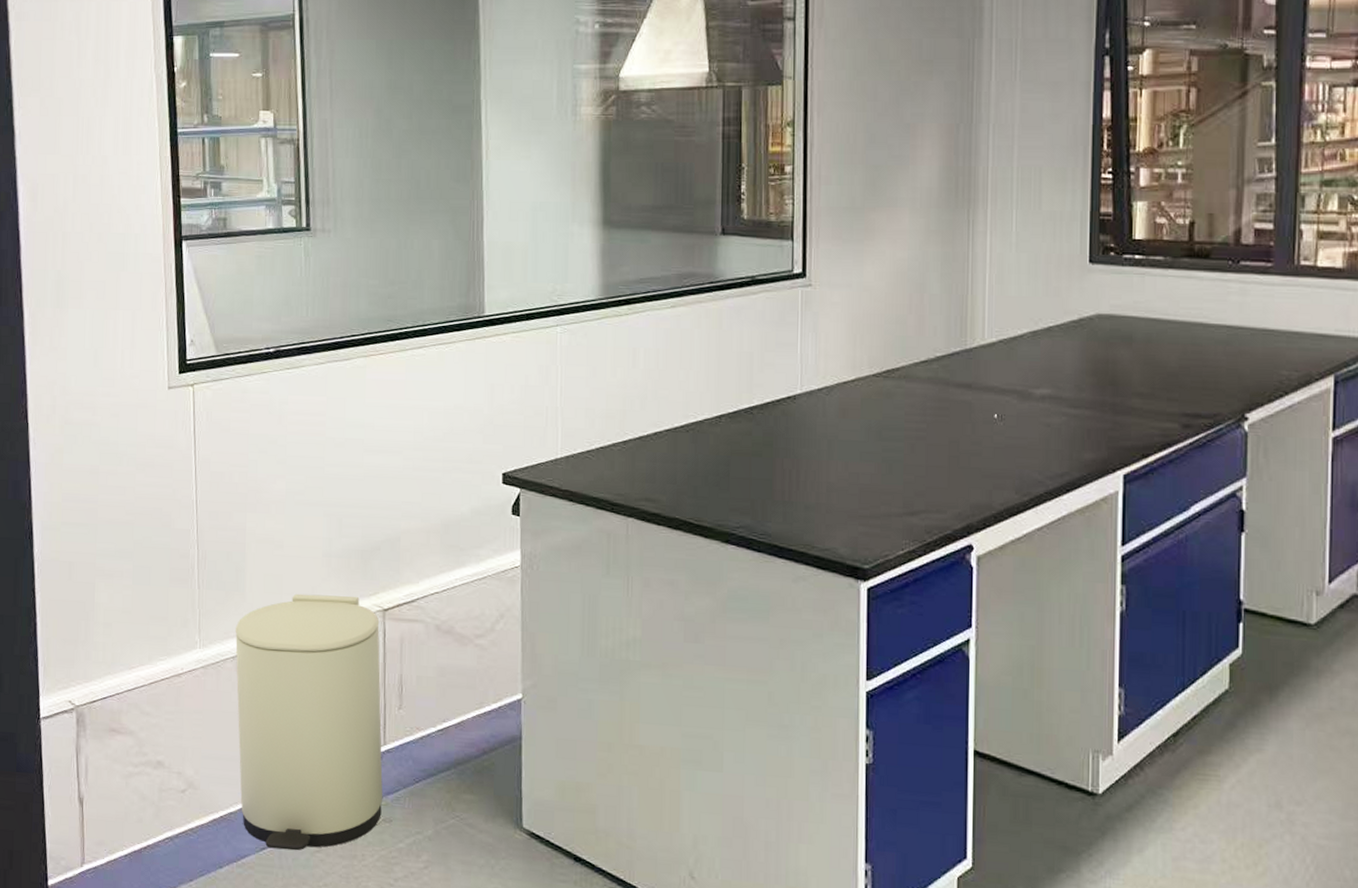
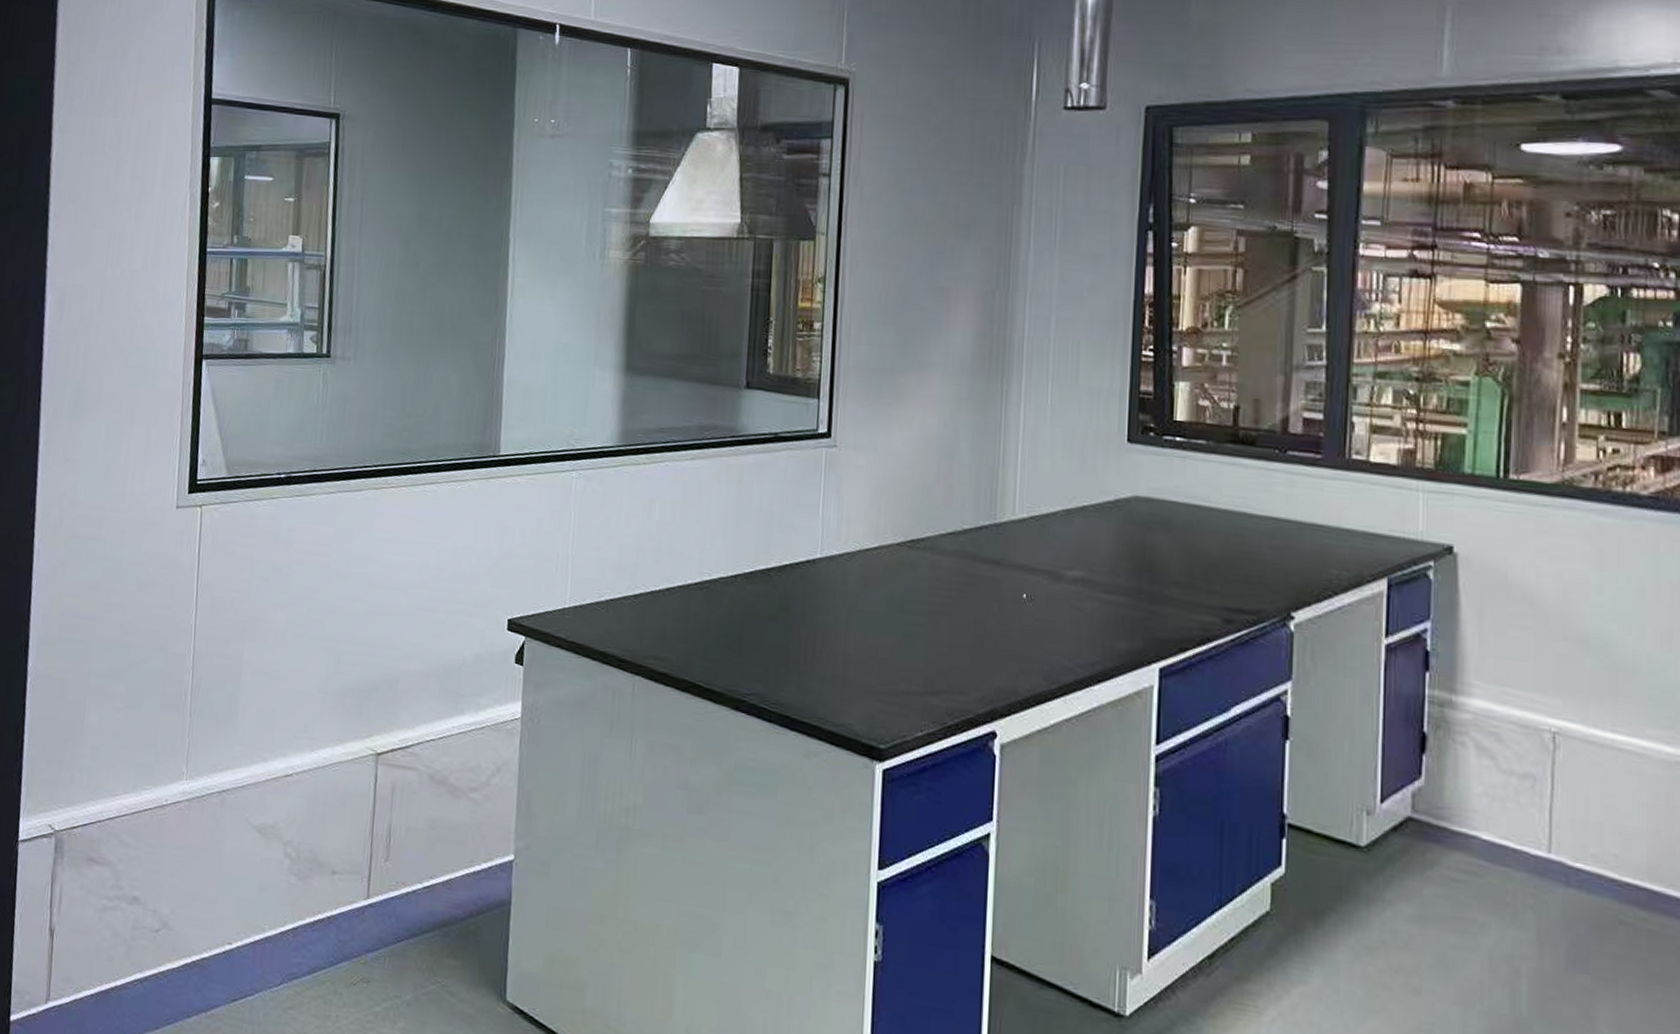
pedal bin: present [235,593,383,851] -> none [215,730,371,1006]

